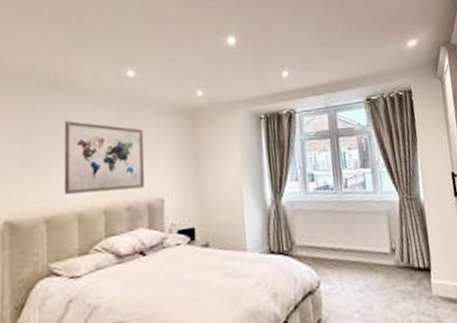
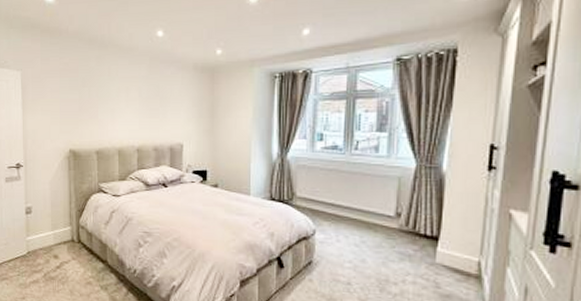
wall art: present [64,121,145,194] -> none [108,75,169,133]

